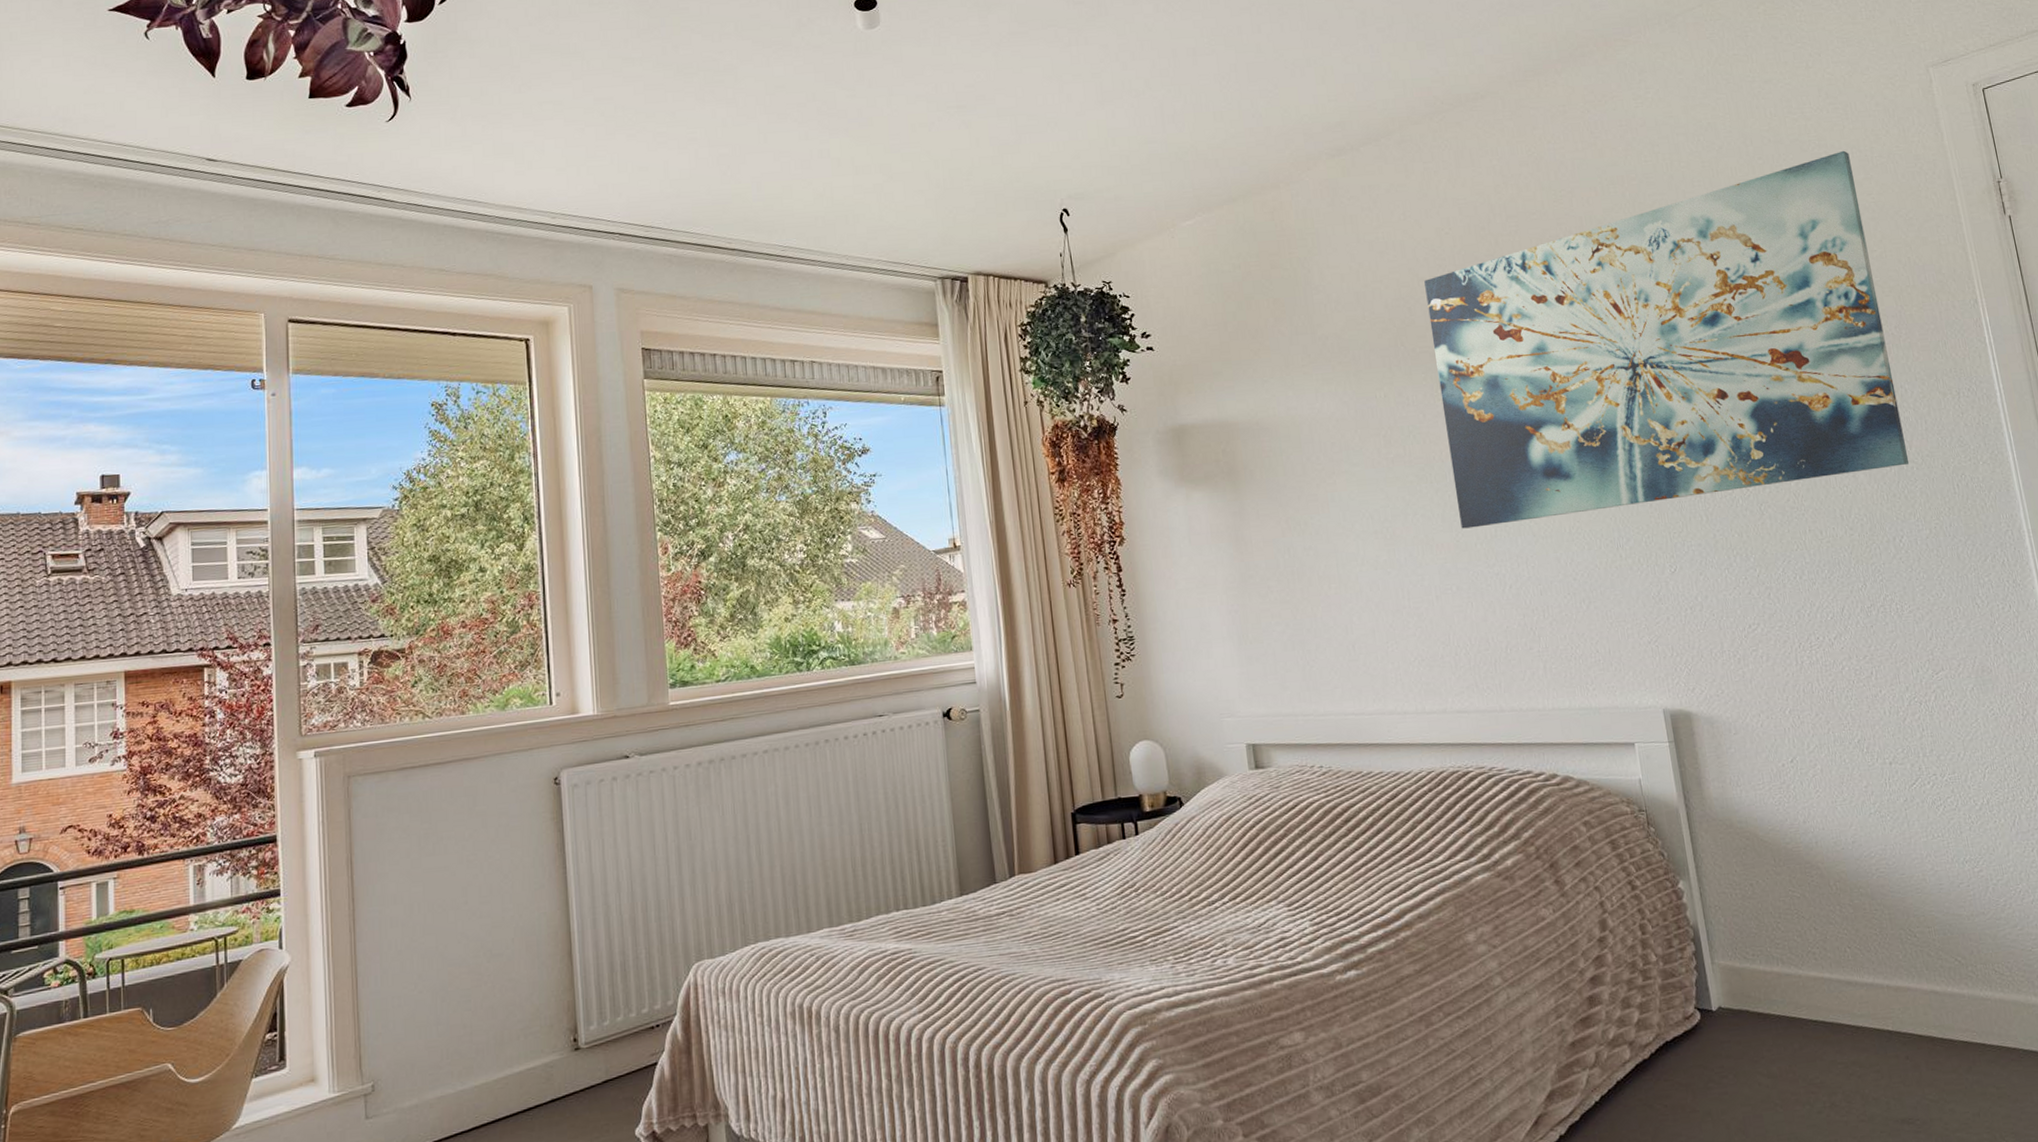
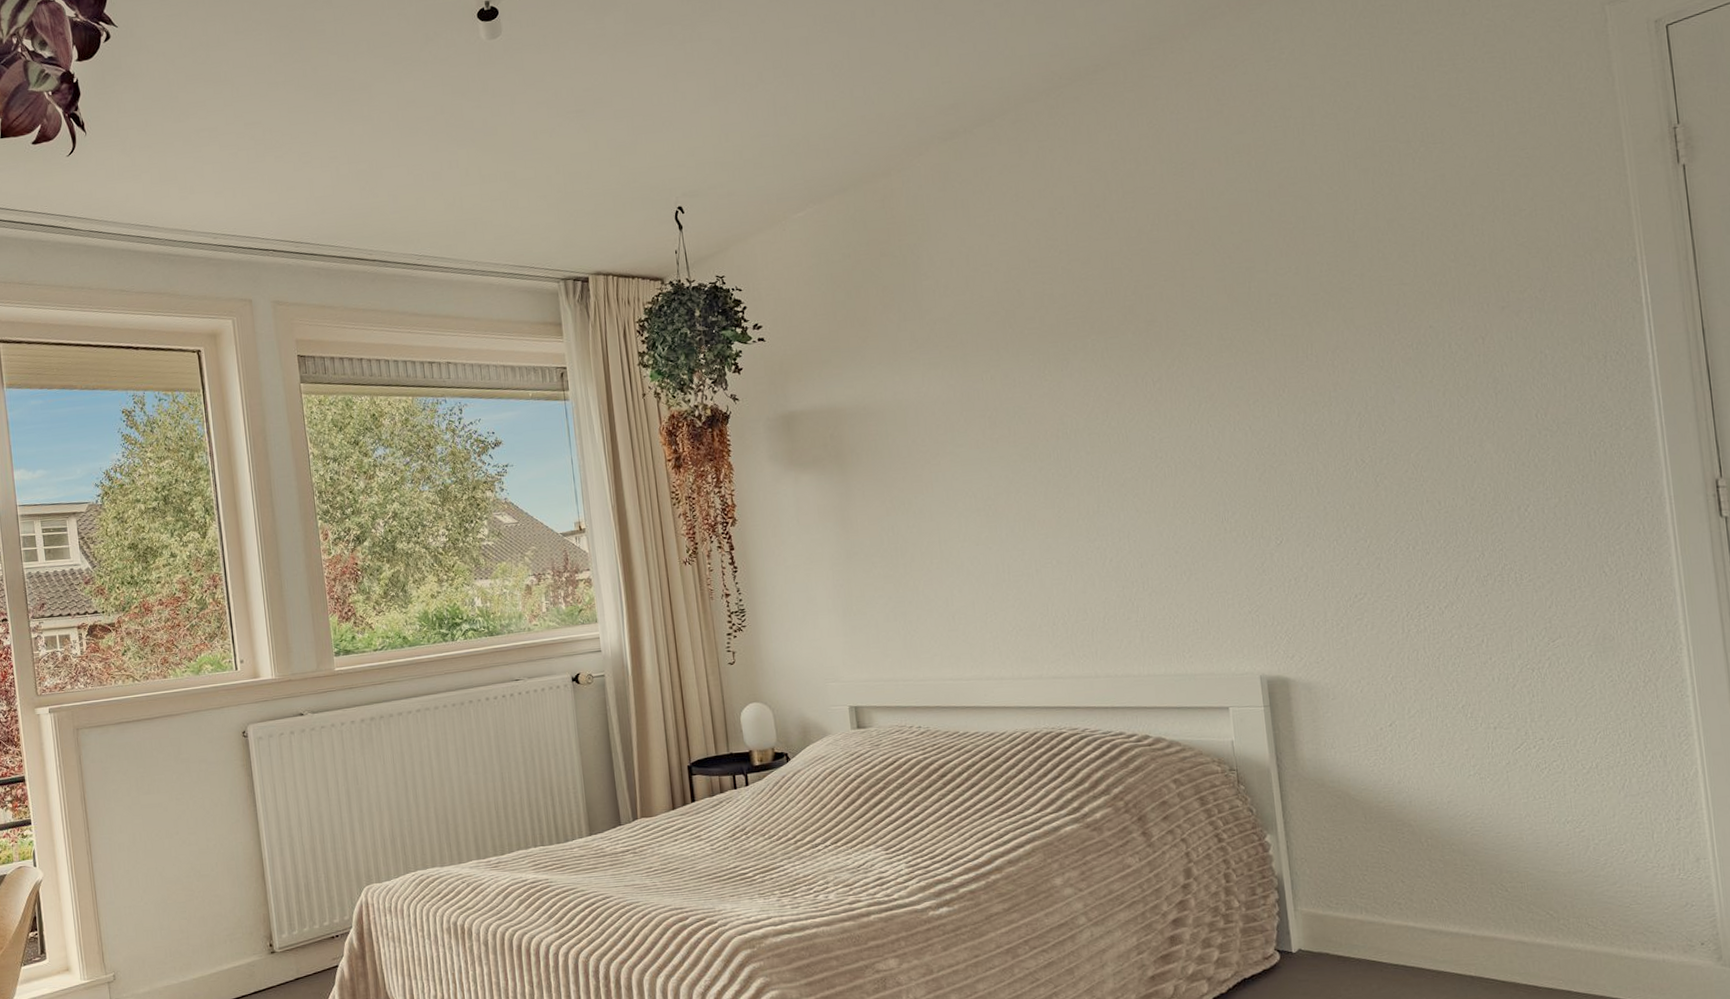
wall art: present [1424,150,1910,529] -> none [1035,103,1543,505]

